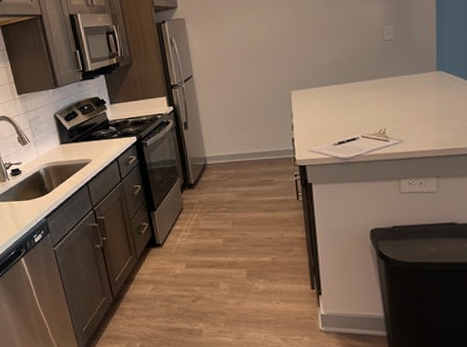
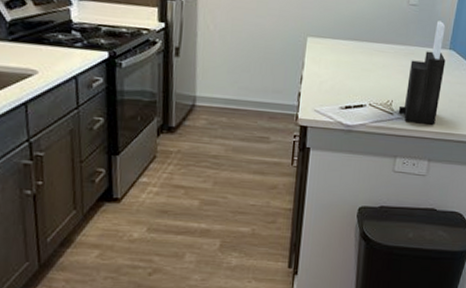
knife block: none [393,47,437,145] -> present [398,20,446,125]

